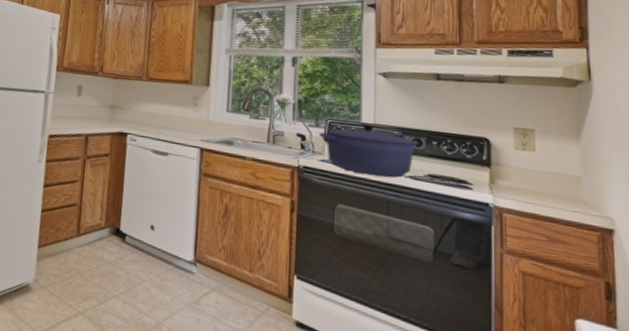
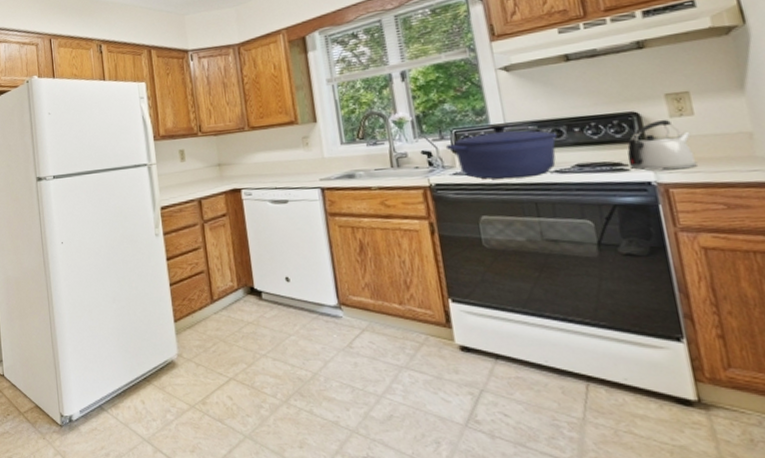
kettle: none [473,149,530,198] -> present [627,119,697,172]

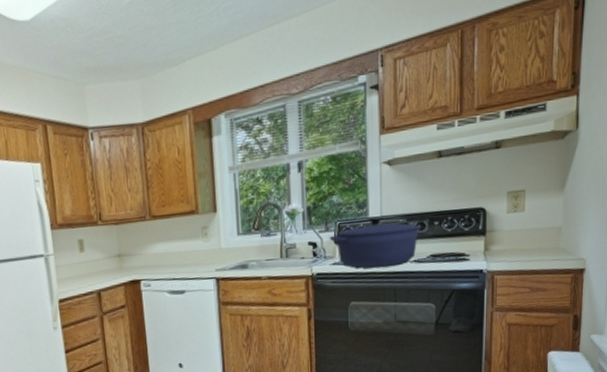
kettle: present [627,119,697,172] -> none [470,214,519,261]

